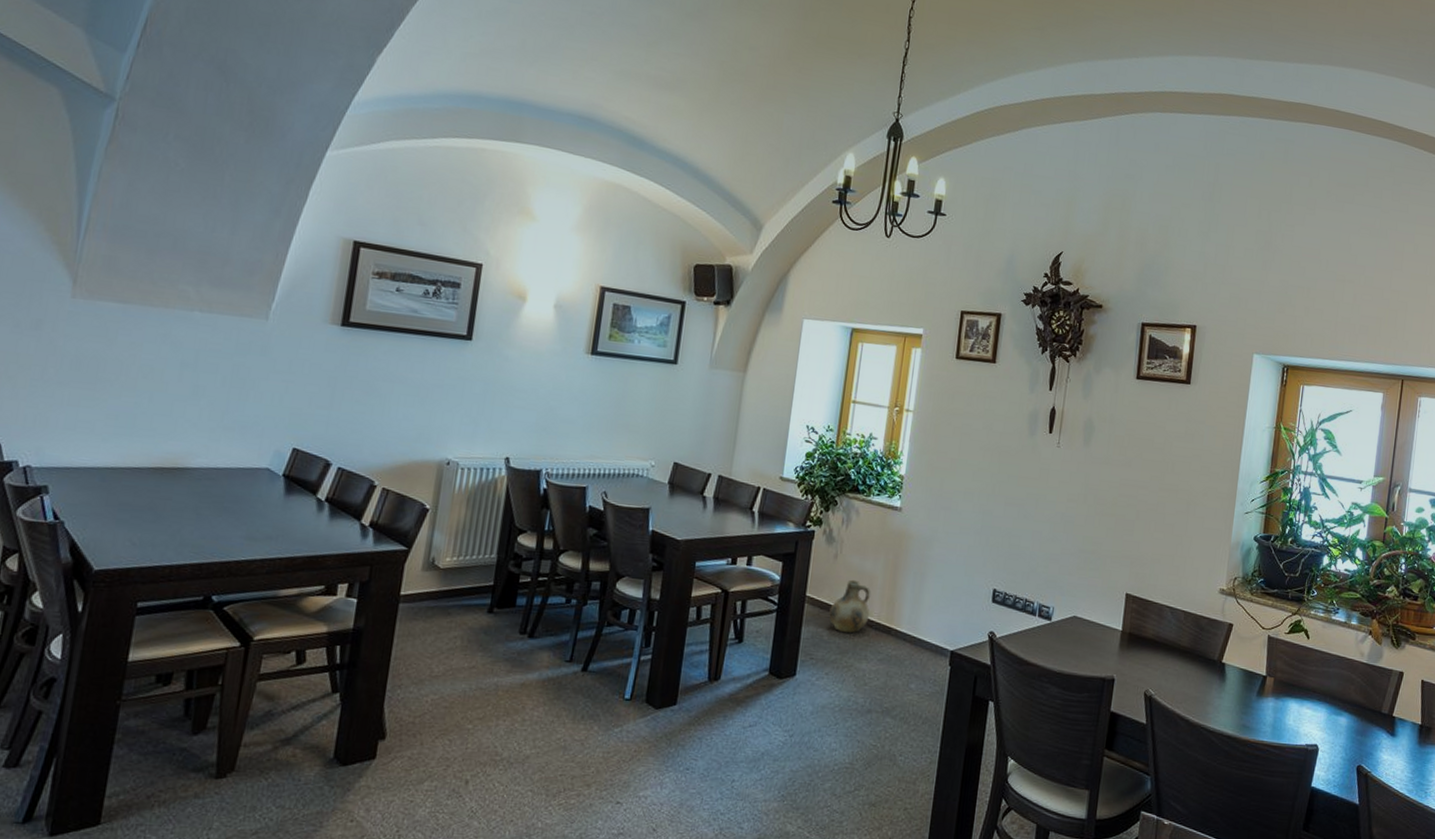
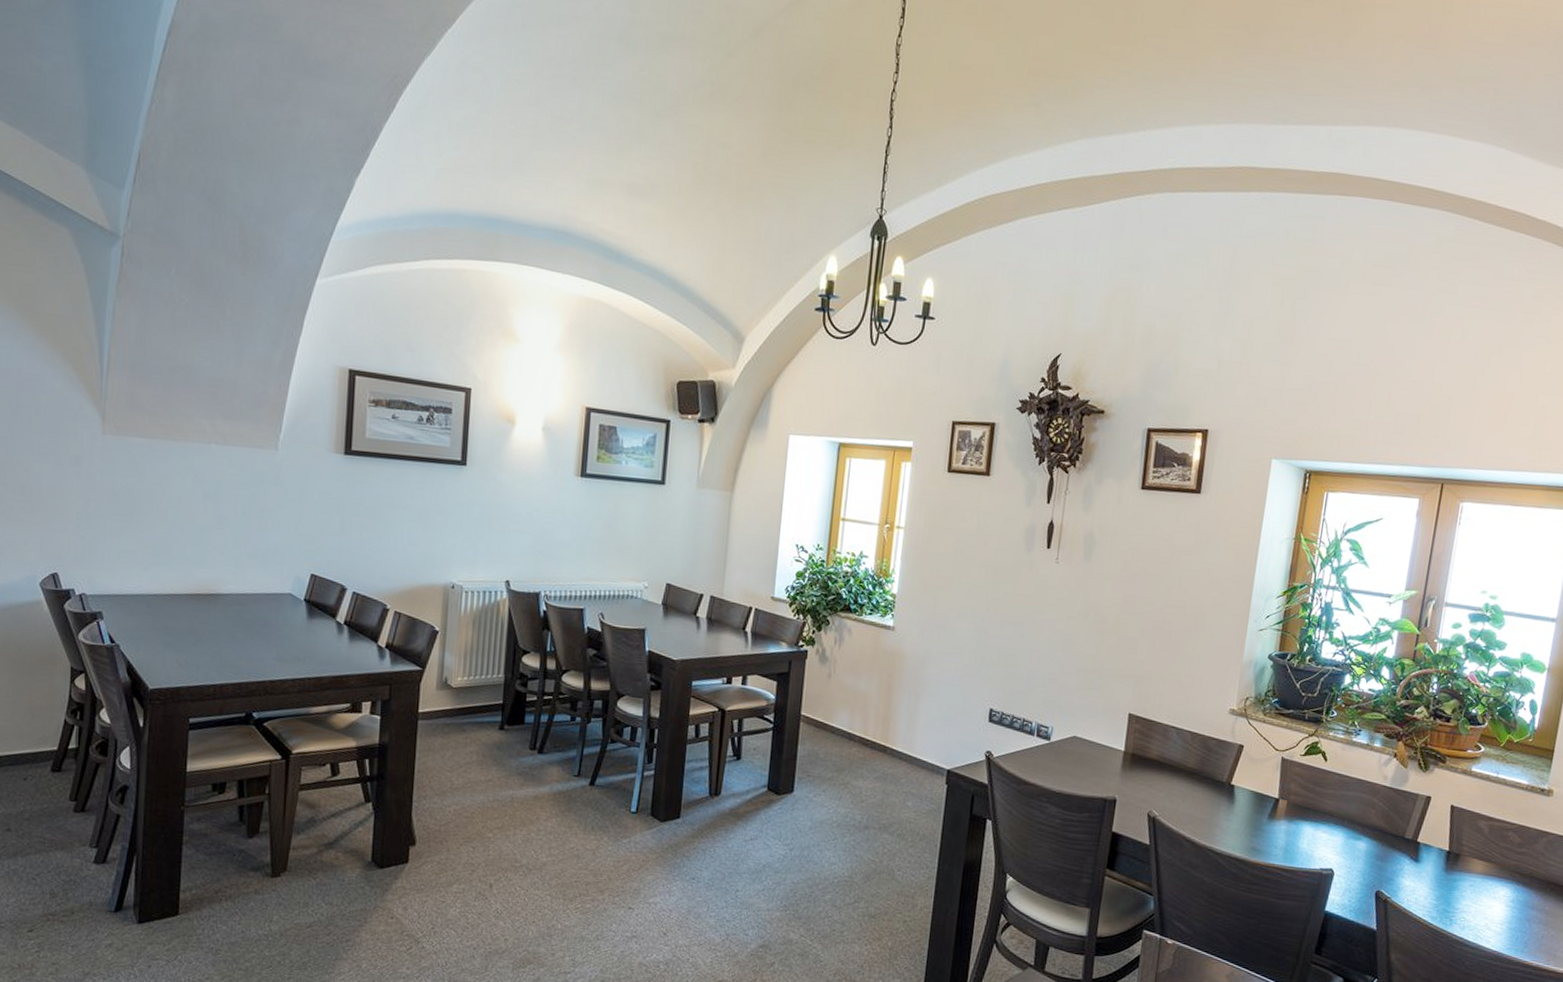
ceramic jug: present [829,579,872,633] -> none [824,698,866,752]

